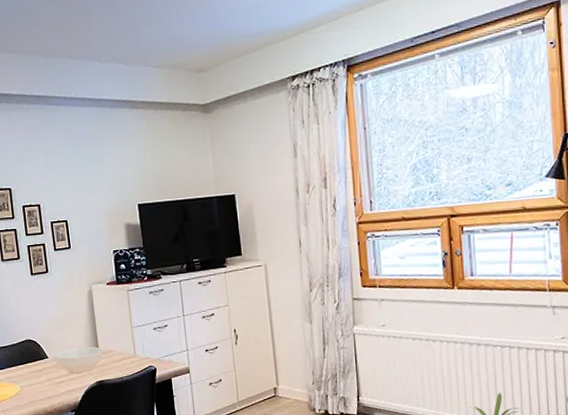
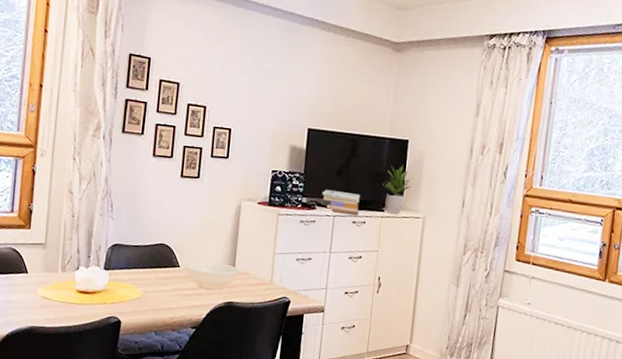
books: none [165,255,203,279] -> present [323,189,360,216]
potted plant: none [219,218,247,269] -> present [383,164,411,216]

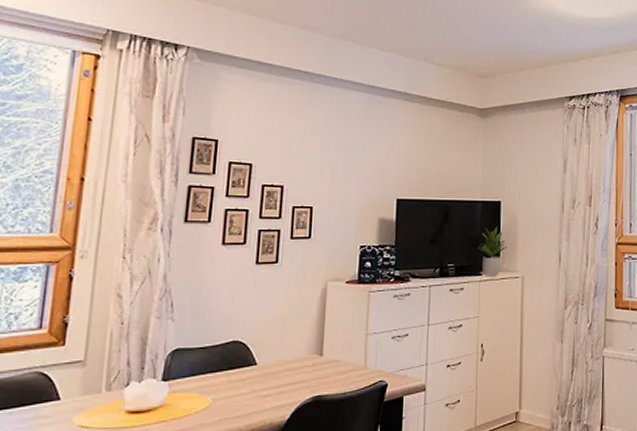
bowl: present [186,262,240,290] -> none [265,354,328,386]
books: present [323,189,360,216] -> none [416,259,456,283]

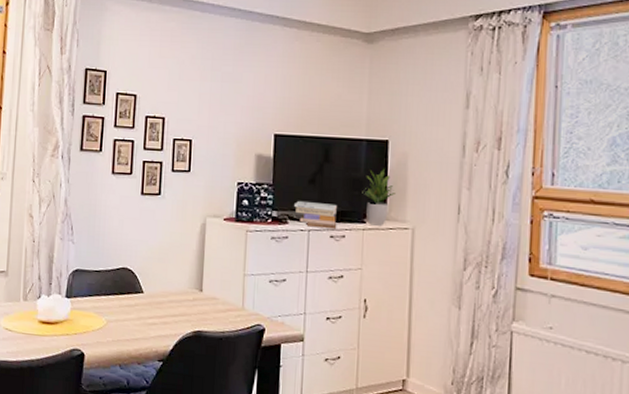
books: none [416,259,456,283] -> present [295,200,337,230]

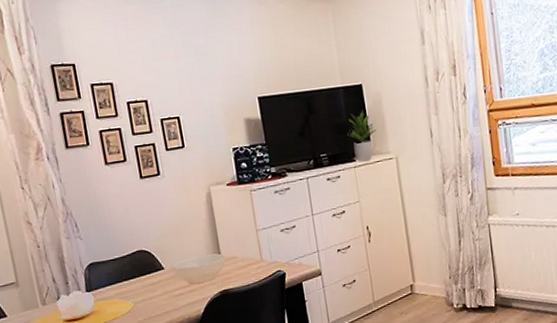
bowl: none [150,287,207,318] -> present [171,253,226,285]
books: present [295,200,337,230] -> none [290,150,332,176]

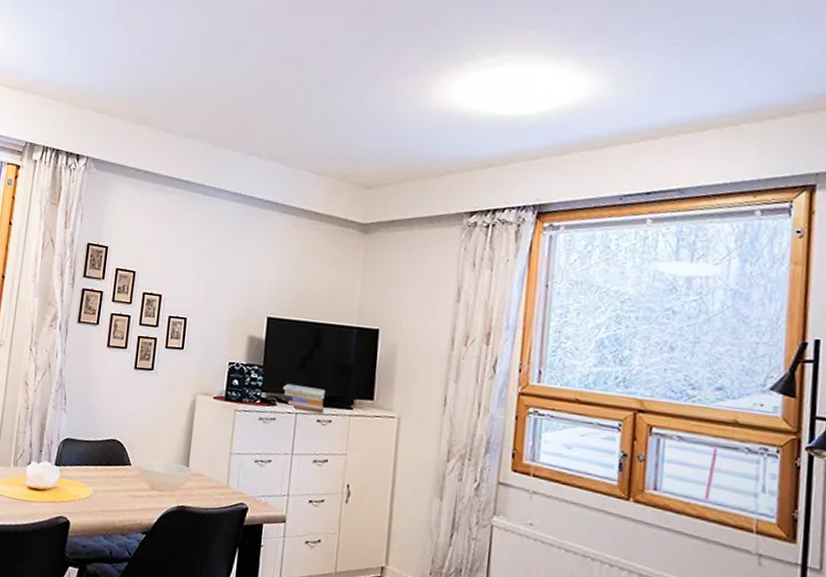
books: none [290,150,332,176] -> present [283,383,325,414]
potted plant: present [347,109,376,163] -> none [350,356,383,414]

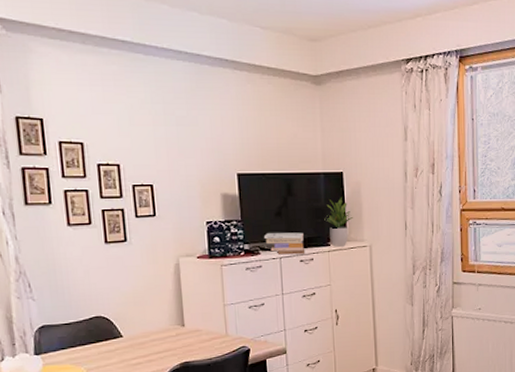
bowl: present [138,461,194,493] -> none [130,325,190,355]
potted plant: none [350,356,383,414] -> present [324,197,353,248]

